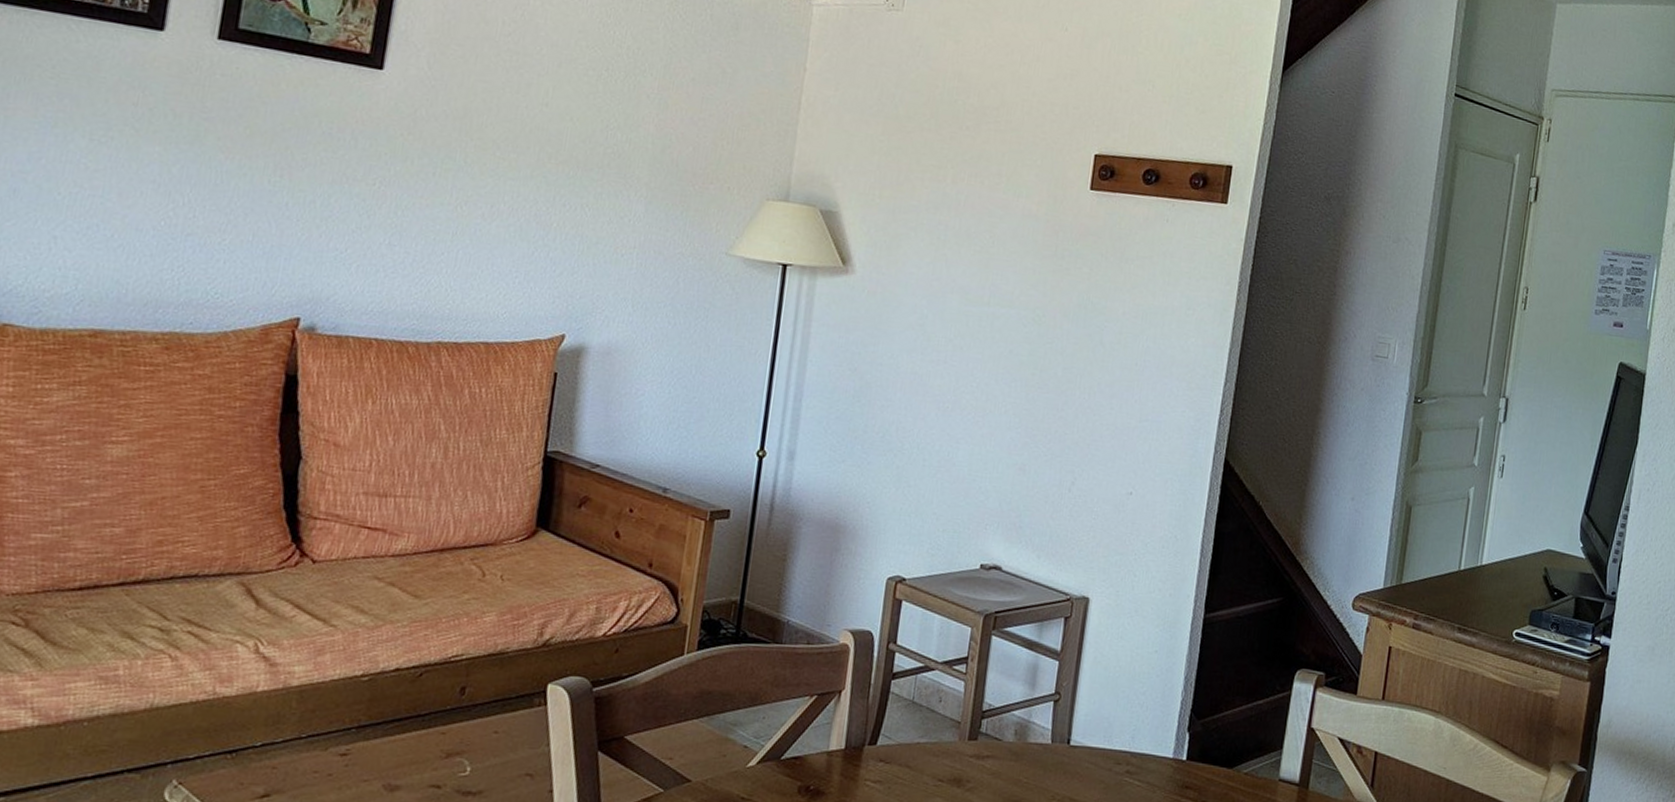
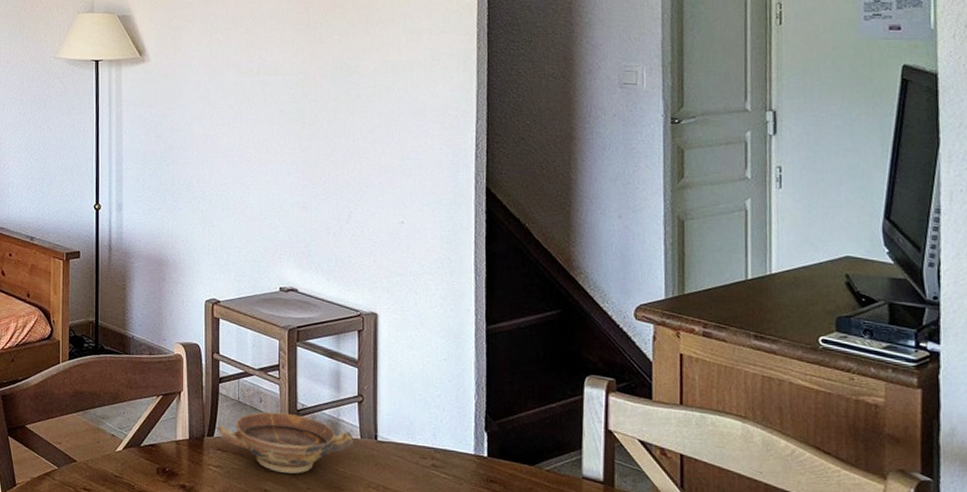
bowl: none [883,713,1043,788] -> present [218,412,353,474]

